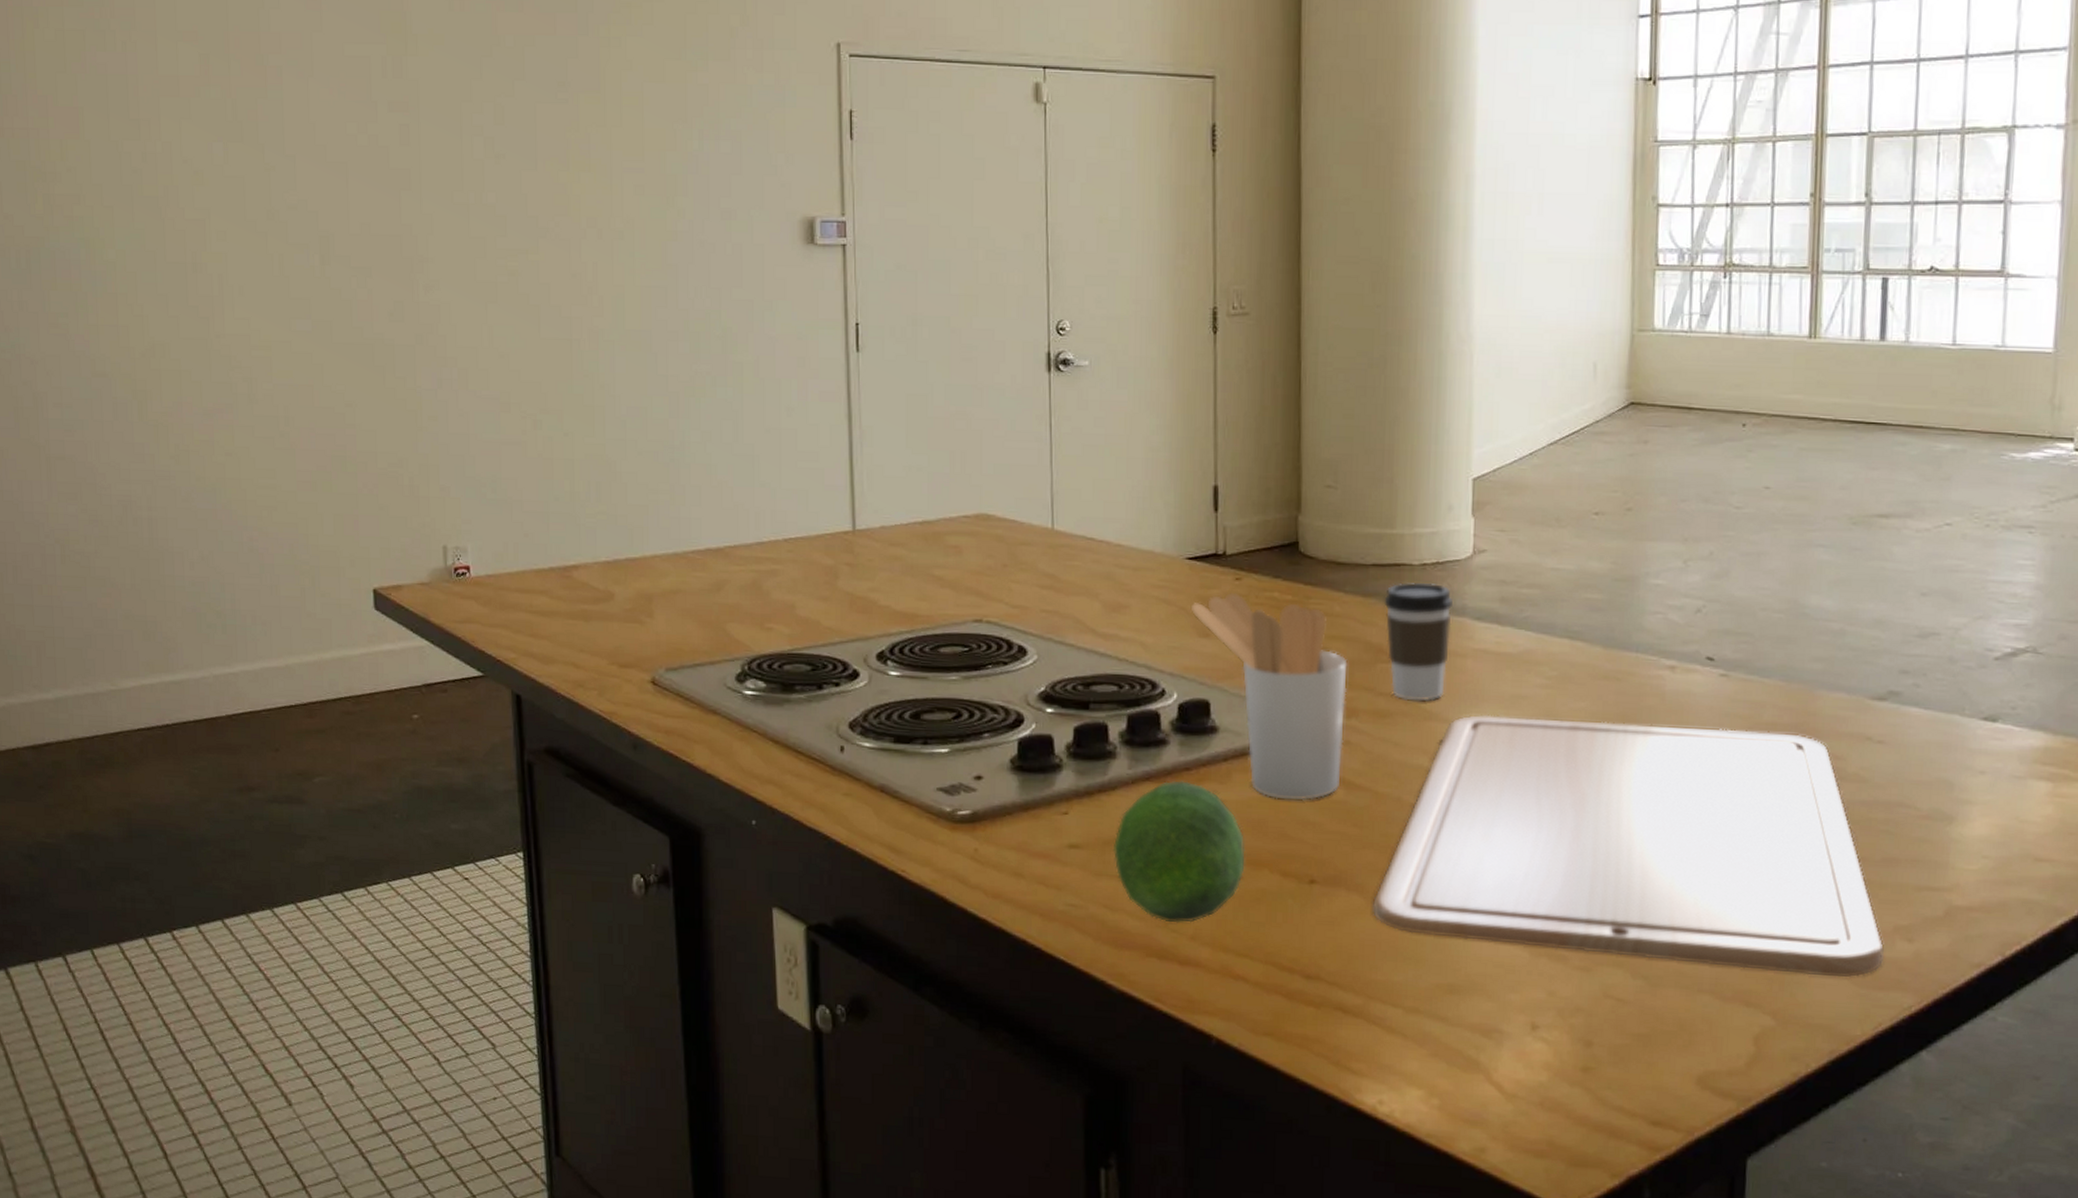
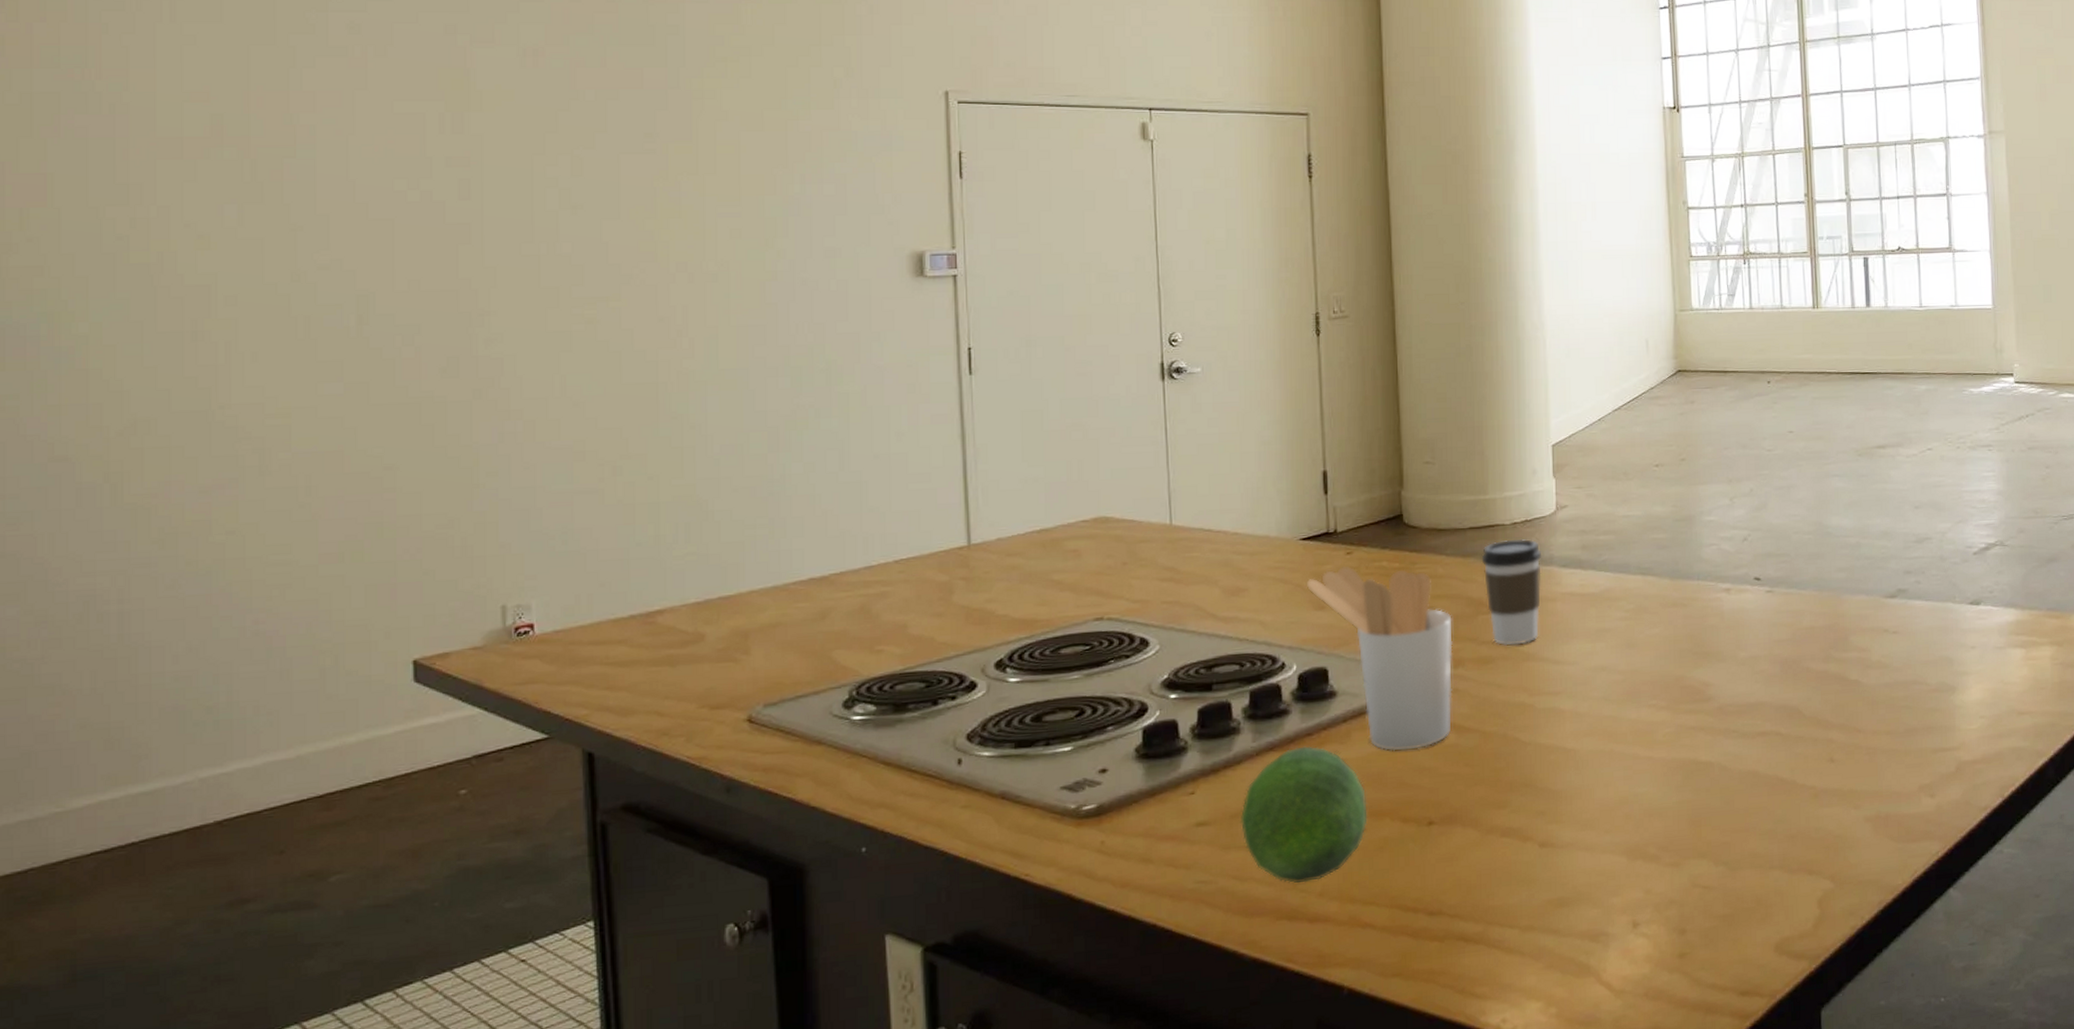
chopping board: present [1373,714,1884,978] -> none [1487,634,1913,857]

